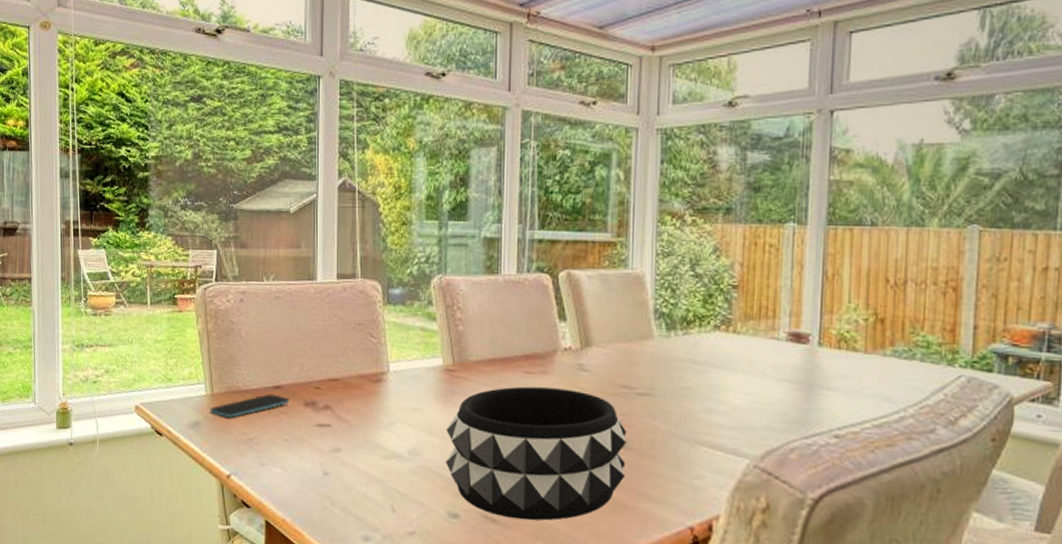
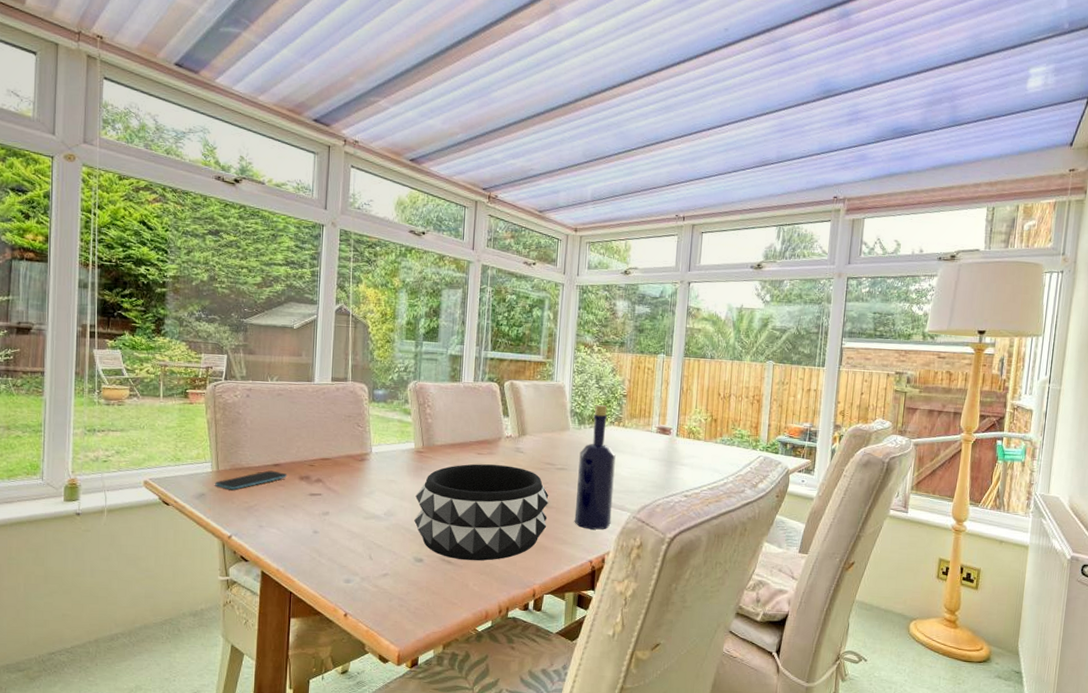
bottle: none [665,300,724,483] -> present [574,404,616,530]

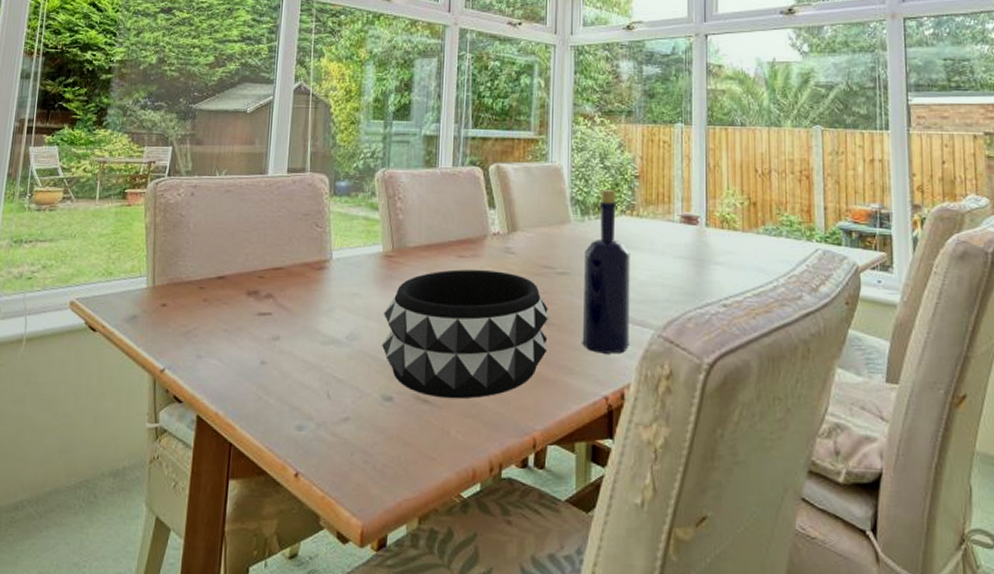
smartphone: present [215,470,288,490] -> none [149,284,233,310]

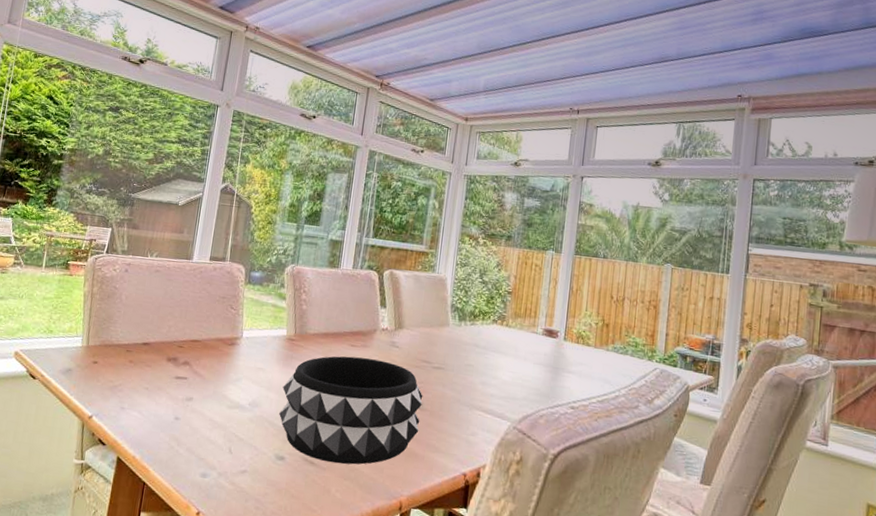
bottle: present [582,188,630,354] -> none [449,300,497,439]

